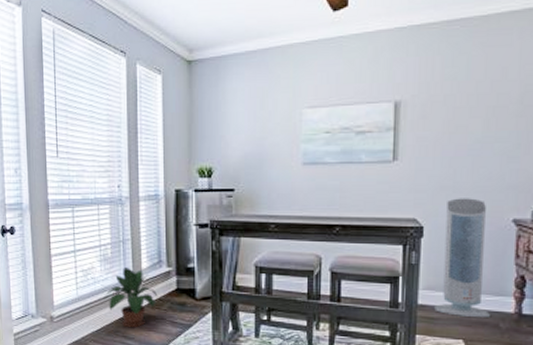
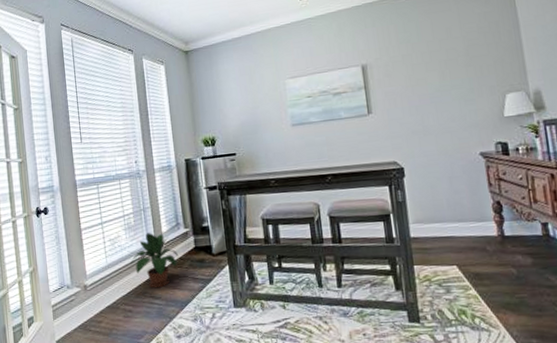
air purifier: present [433,198,490,318] -> none [420,138,477,245]

